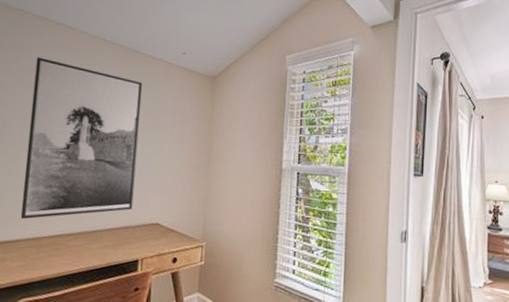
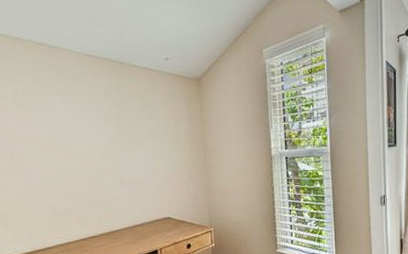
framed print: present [20,57,143,220] -> none [27,79,144,230]

